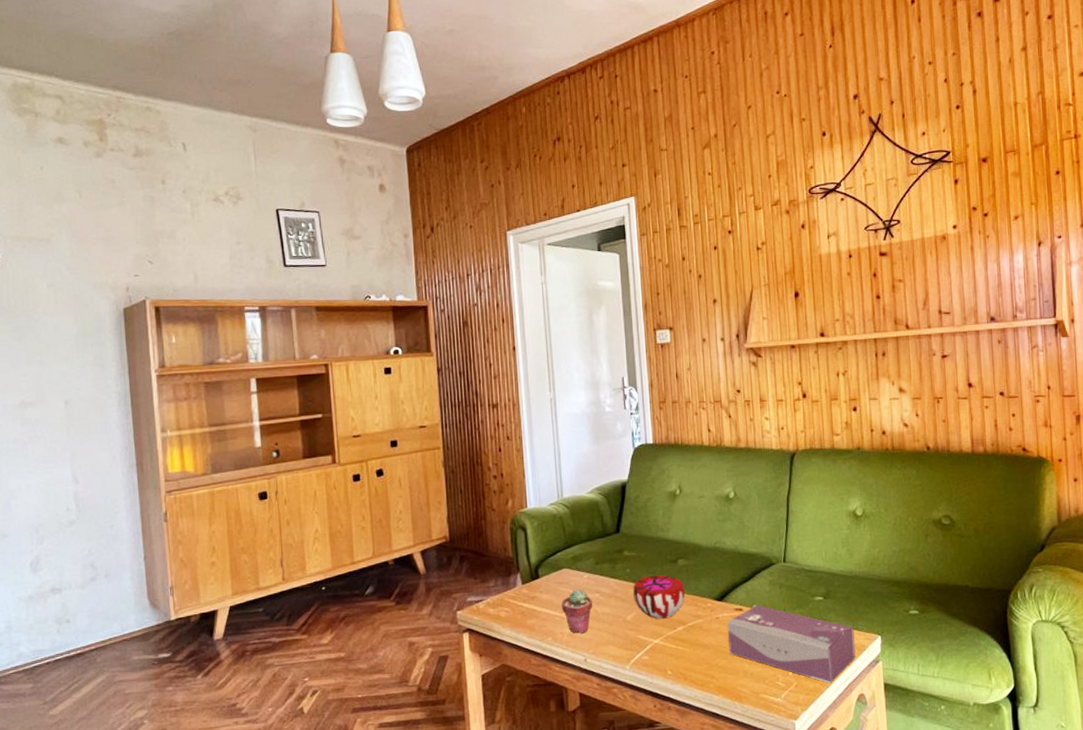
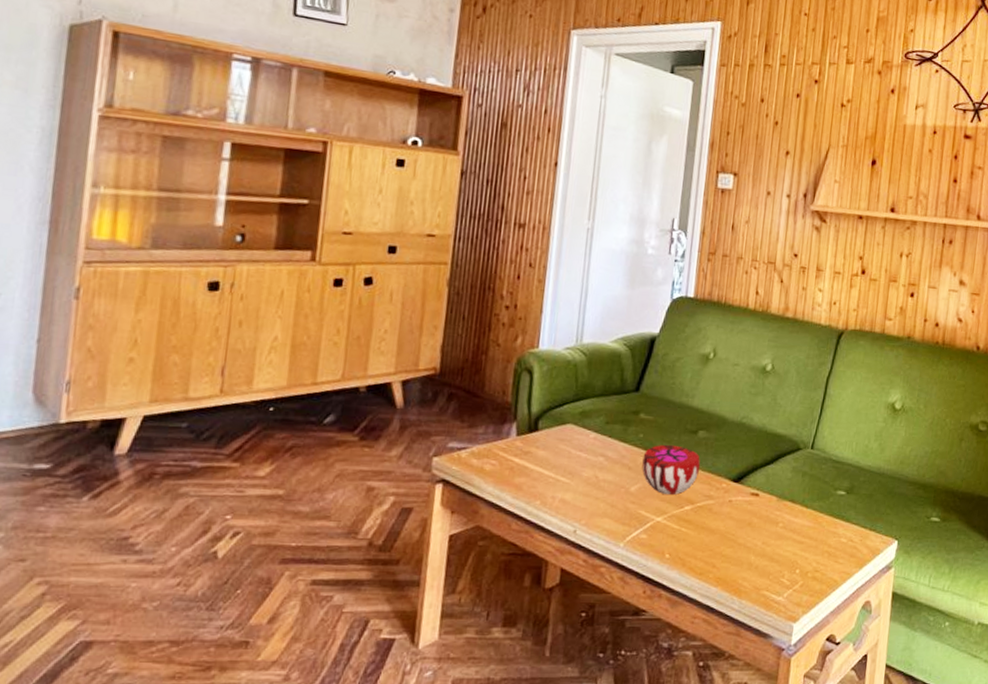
potted succulent: present [562,589,592,634] -> none [558,448,595,501]
tissue box: present [727,605,855,684] -> none [736,491,872,587]

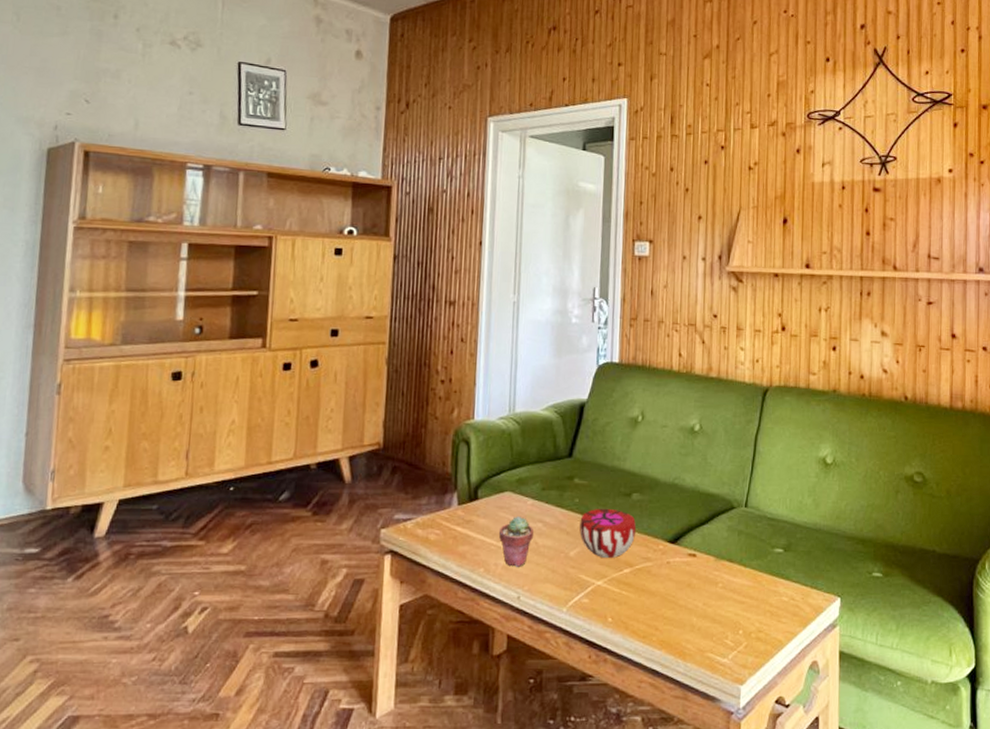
potted succulent: none [558,448,595,501] -> present [499,515,533,567]

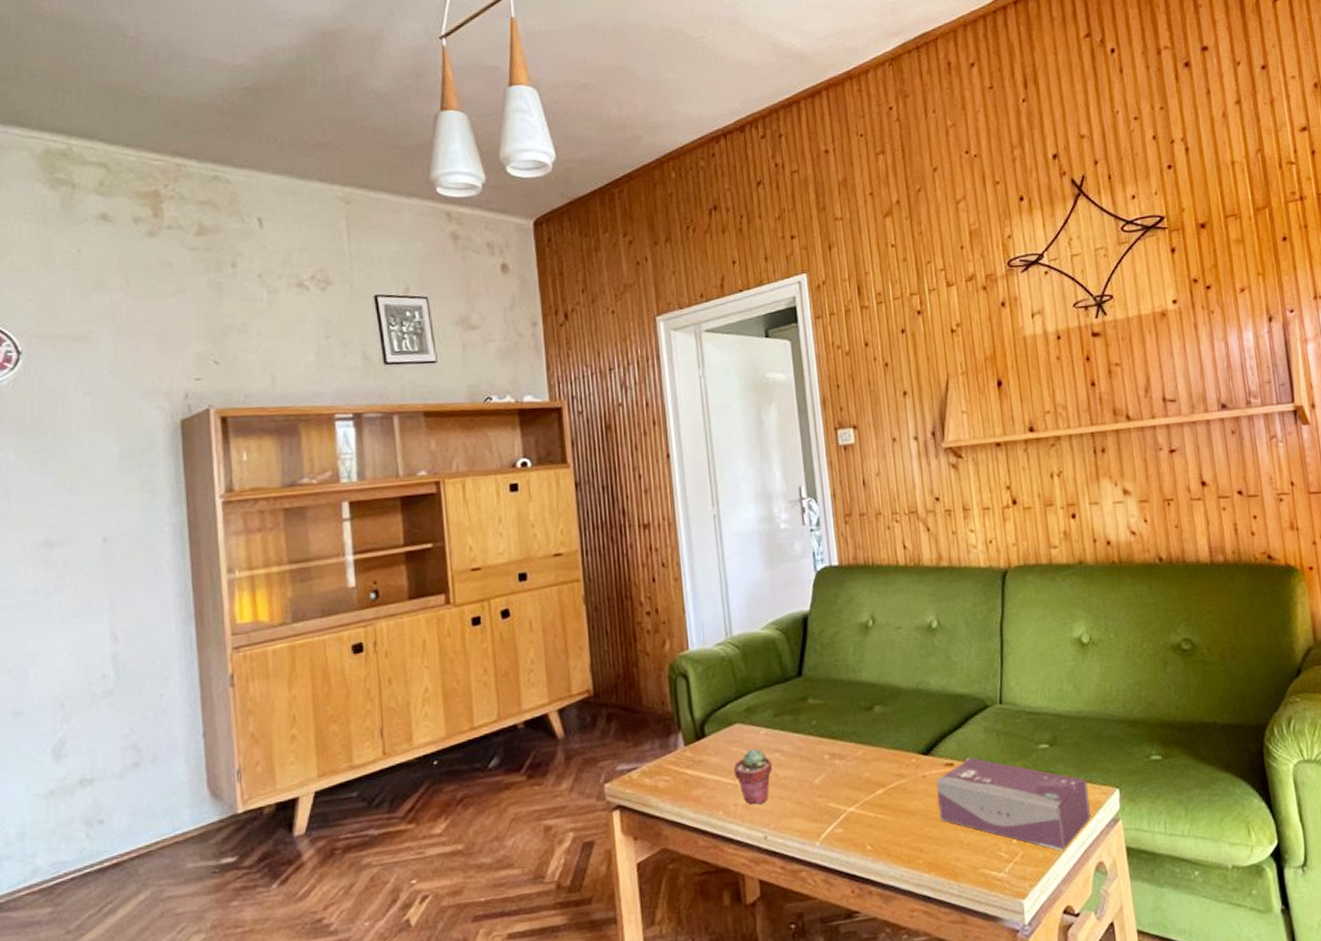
decorative bowl: present [579,508,637,558] -> none [821,726,884,781]
tissue box: none [677,551,813,647] -> present [936,757,1091,852]

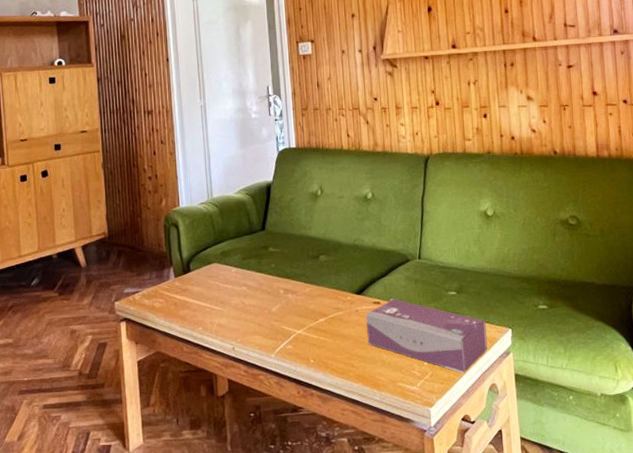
potted succulent: present [734,748,772,805] -> none [211,282,240,324]

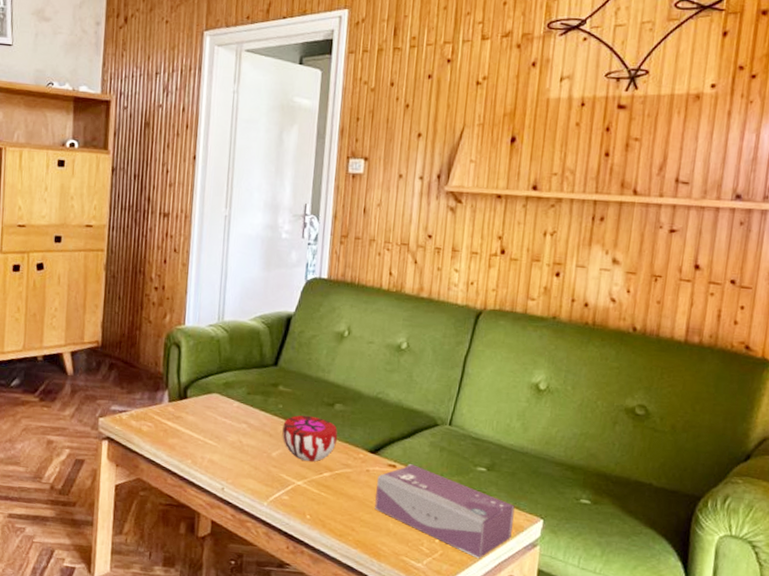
decorative bowl: none [278,270,327,311] -> present [282,415,338,462]

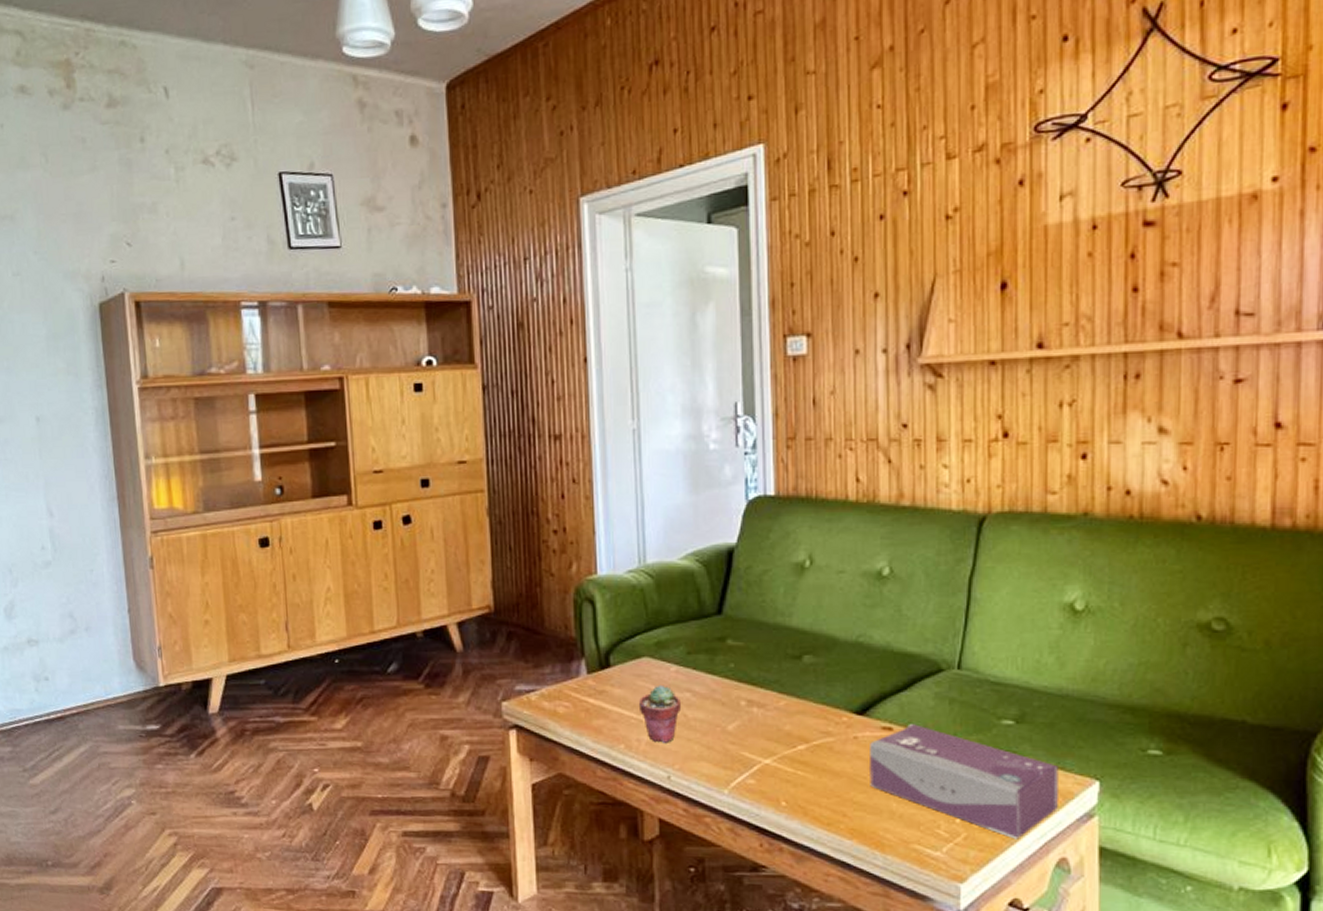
potted succulent: none [206,415,238,462] -> present [639,684,681,743]
decorative bowl: present [282,415,338,462] -> none [738,674,811,732]

